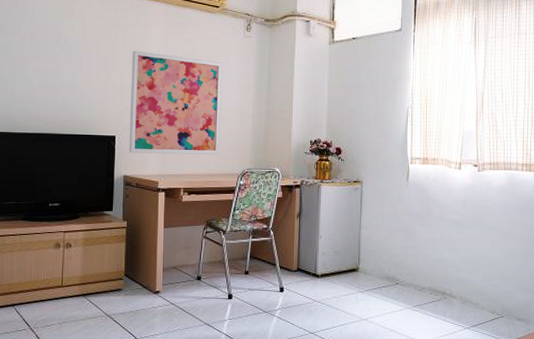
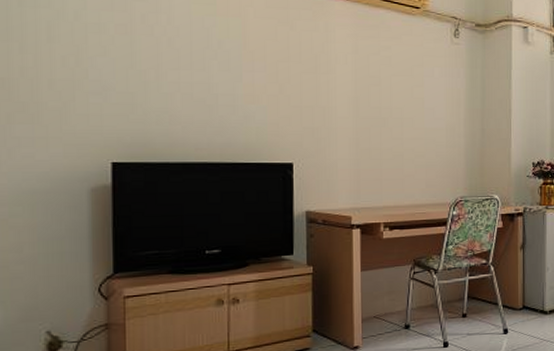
wall art: present [128,50,223,155] -> none [310,58,427,184]

